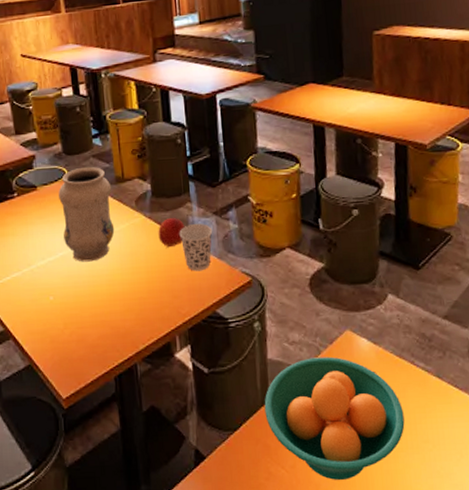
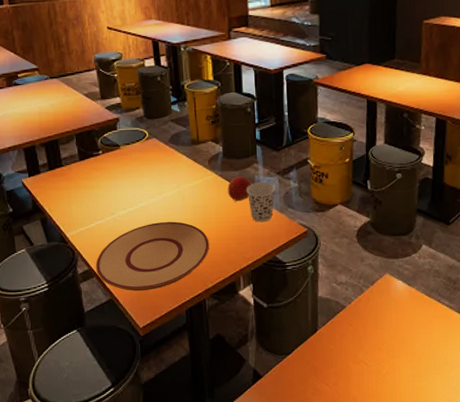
plate: none [12,272,140,356] -> present [96,222,210,291]
vase: present [58,166,115,262] -> none [140,129,189,213]
fruit bowl: present [264,356,405,480] -> none [313,295,430,395]

